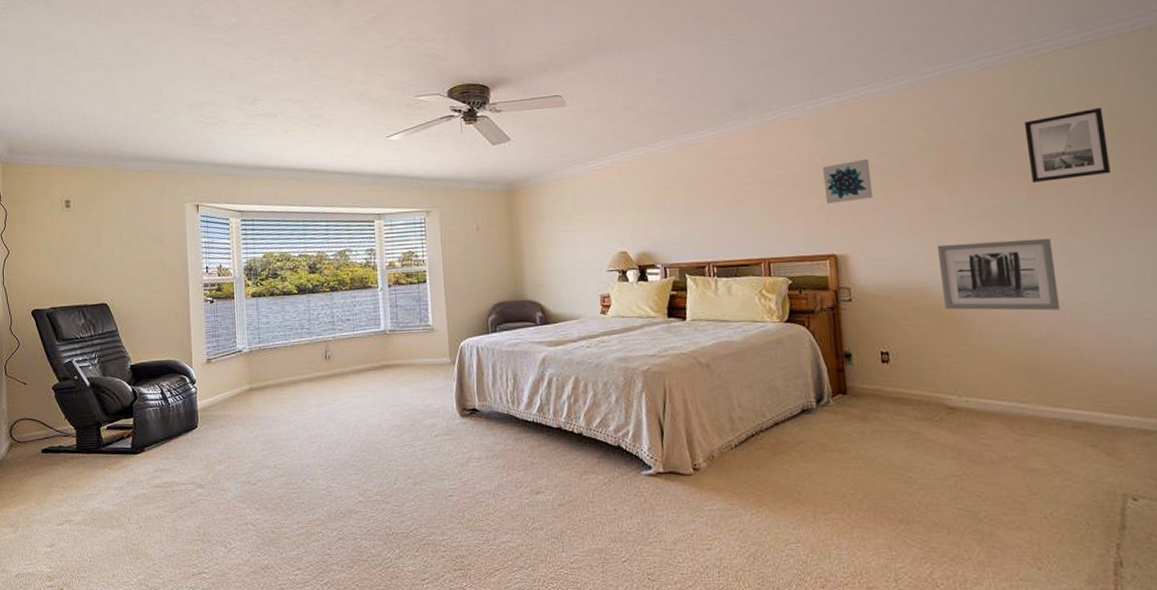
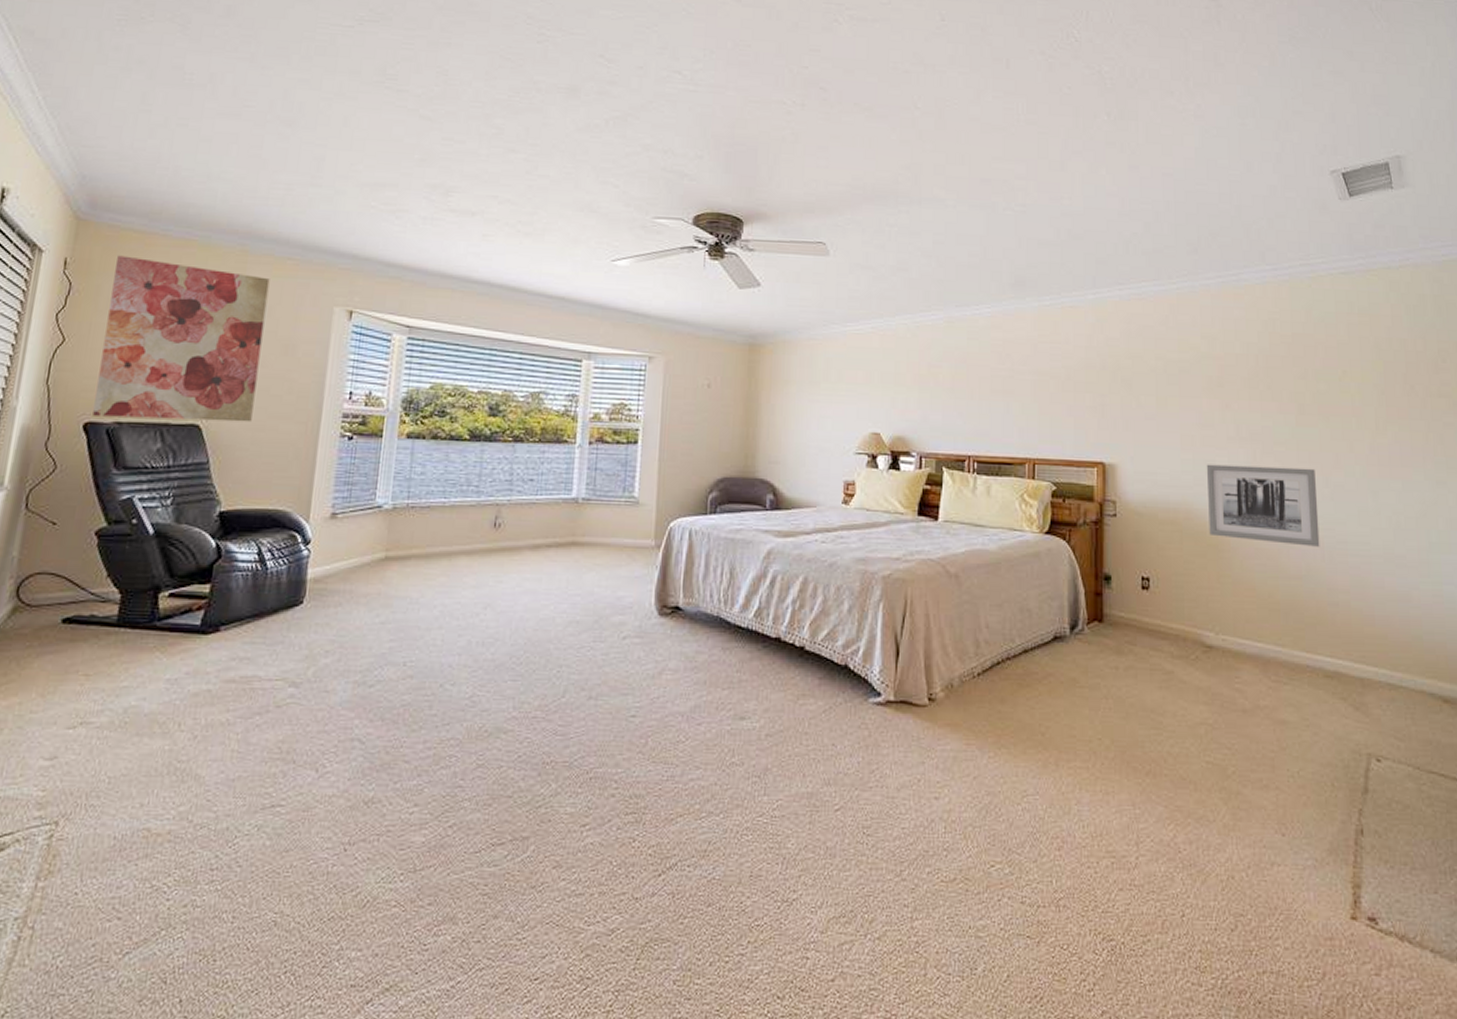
wall art: none [33,185,141,305] -> present [93,255,270,422]
wall art: present [822,158,873,204] -> none [1098,360,1147,406]
wall art: present [1023,107,1111,182] -> none [1297,338,1374,409]

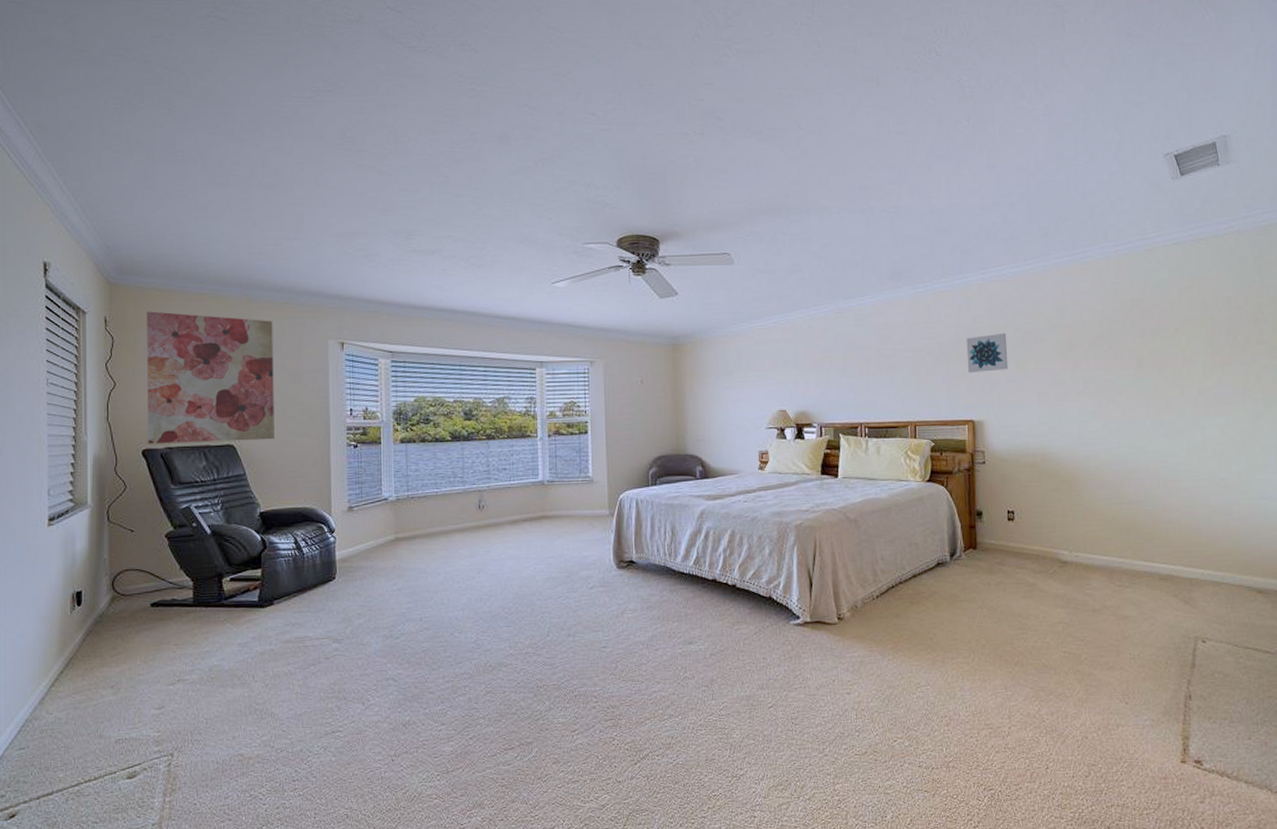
wall art: none [1098,360,1147,406] -> present [966,332,1008,373]
wall art: present [1206,464,1320,547] -> none [1059,412,1156,477]

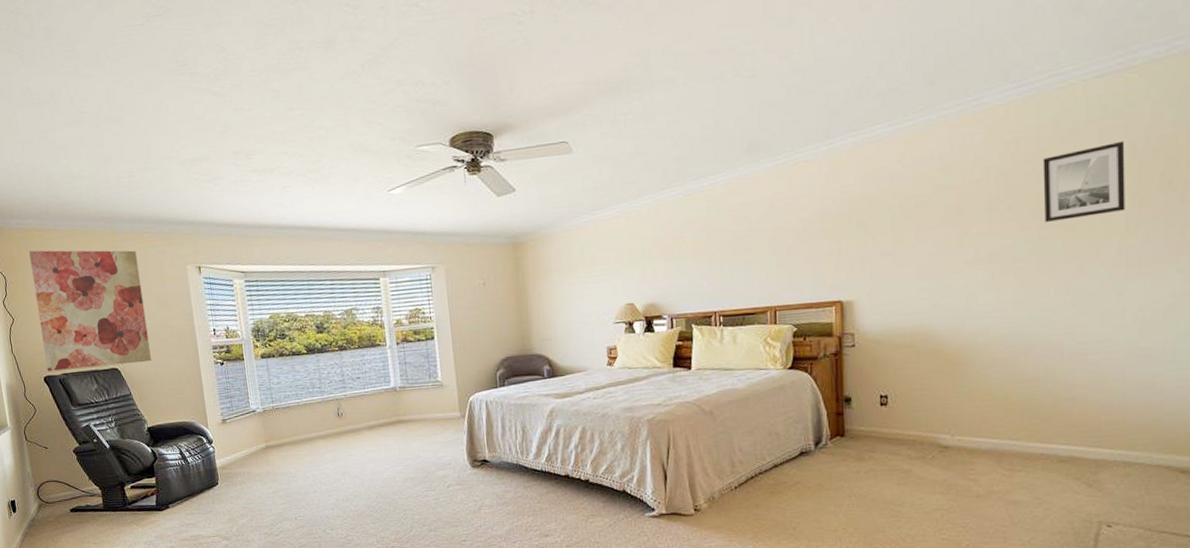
wall art: present [966,332,1008,373] -> none [833,201,883,249]
wall art: none [1136,298,1202,362] -> present [1042,140,1125,222]

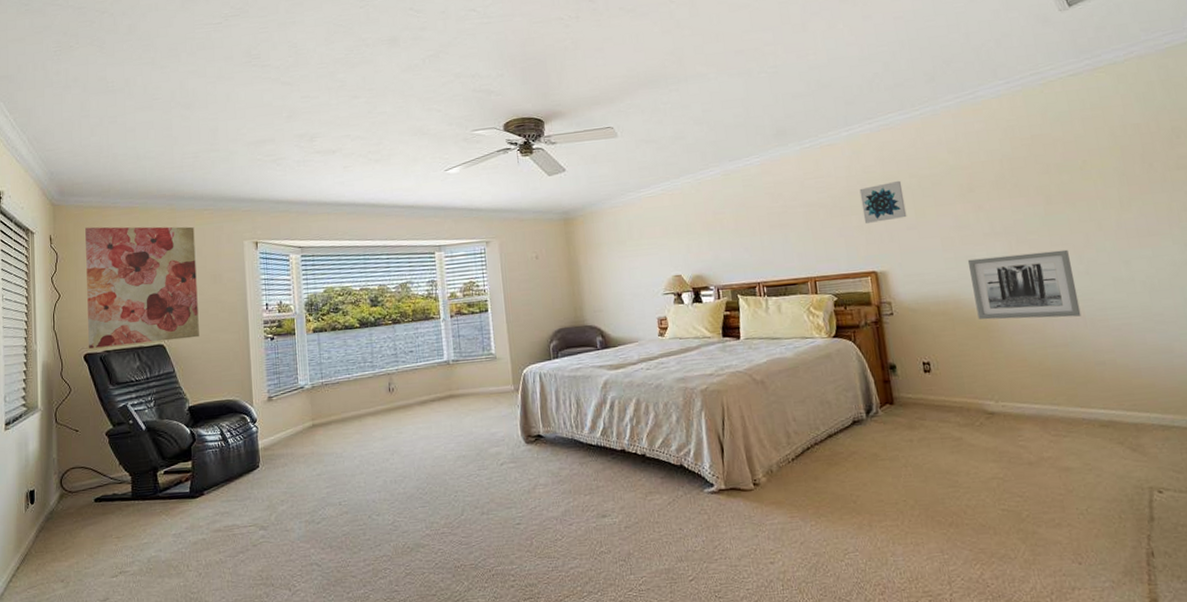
wall art: none [833,201,883,249] -> present [859,180,907,224]
wall art: none [943,278,1059,353] -> present [967,249,1082,320]
wall art: present [1042,140,1125,222] -> none [1037,128,1117,199]

